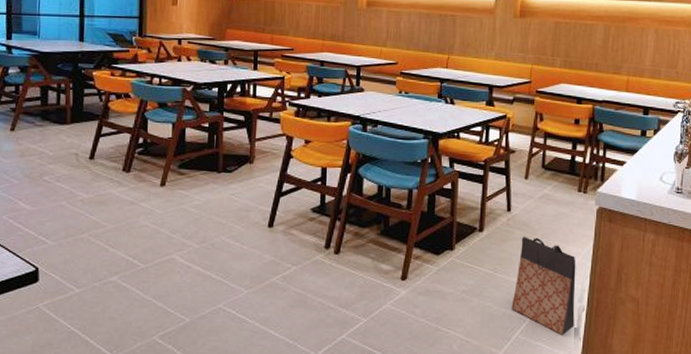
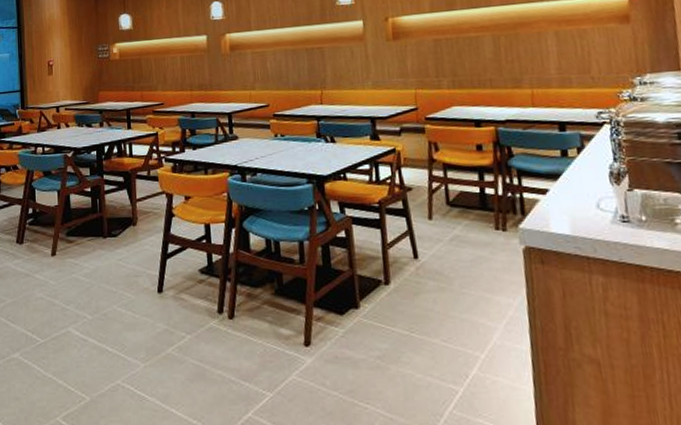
bag: present [511,237,576,335] -> none [436,287,521,409]

